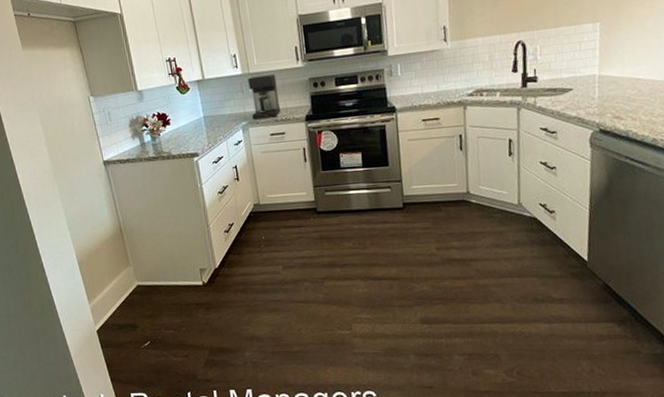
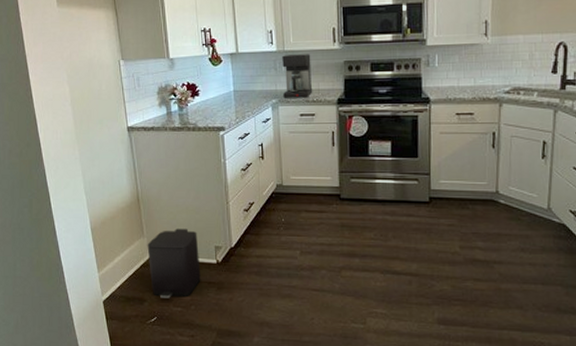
pedal bin: none [134,254,189,323] -> present [147,228,201,298]

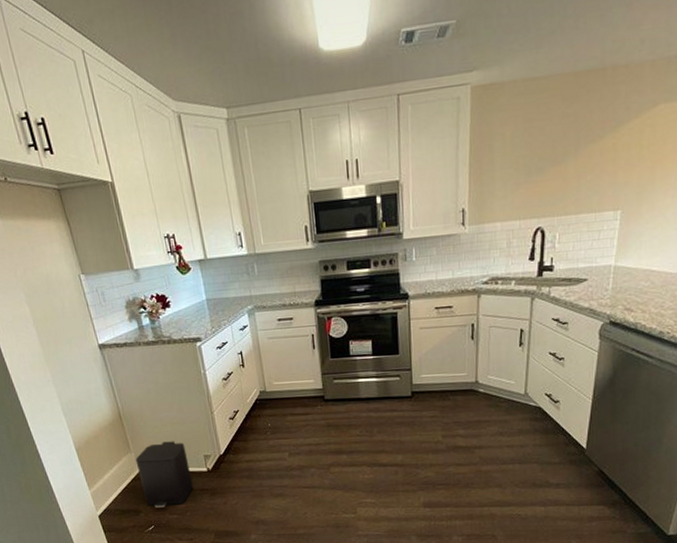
coffee maker: present [282,54,313,98] -> none [254,255,289,304]

